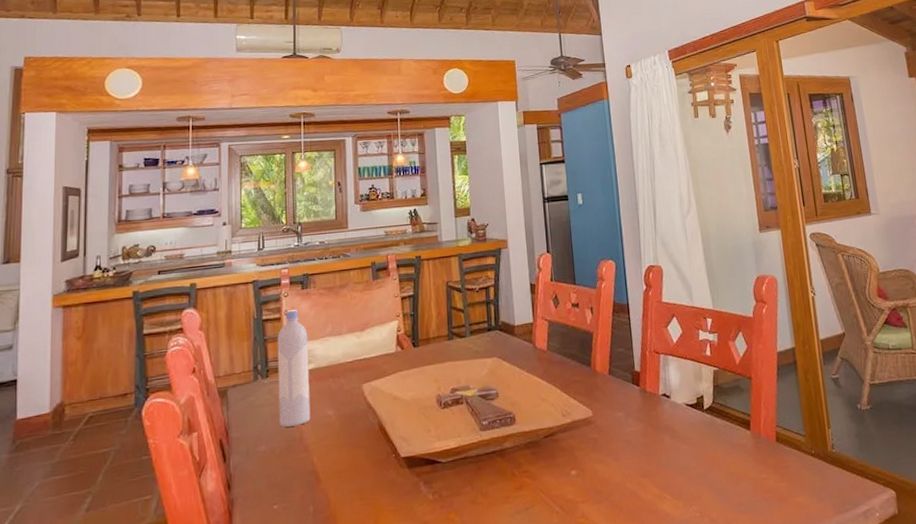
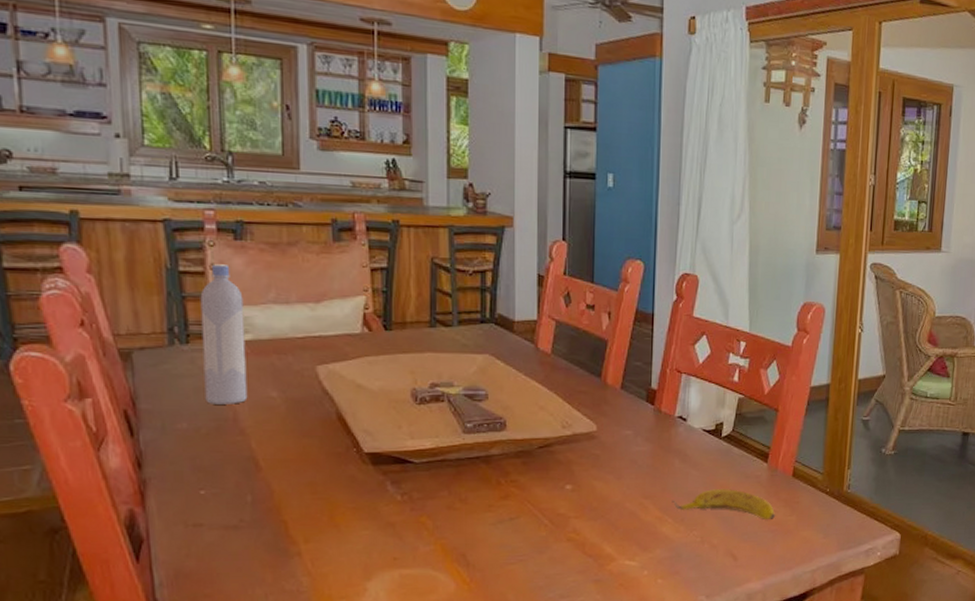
banana: none [667,460,768,488] -> present [672,489,776,519]

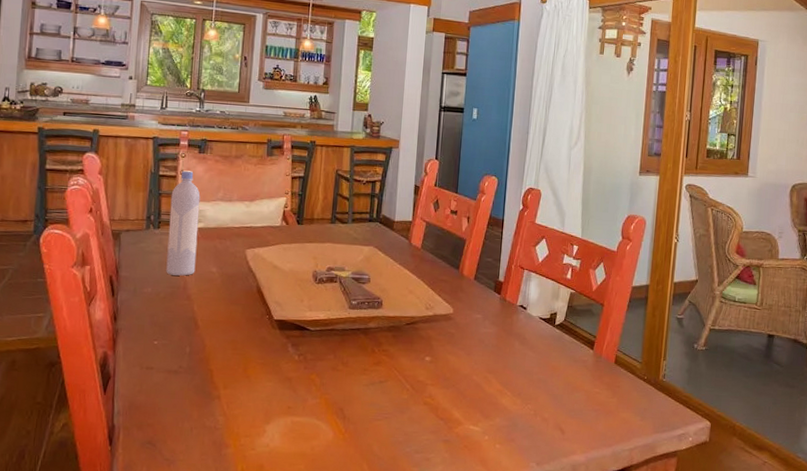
banana: present [672,489,776,519] -> none [511,369,599,400]

